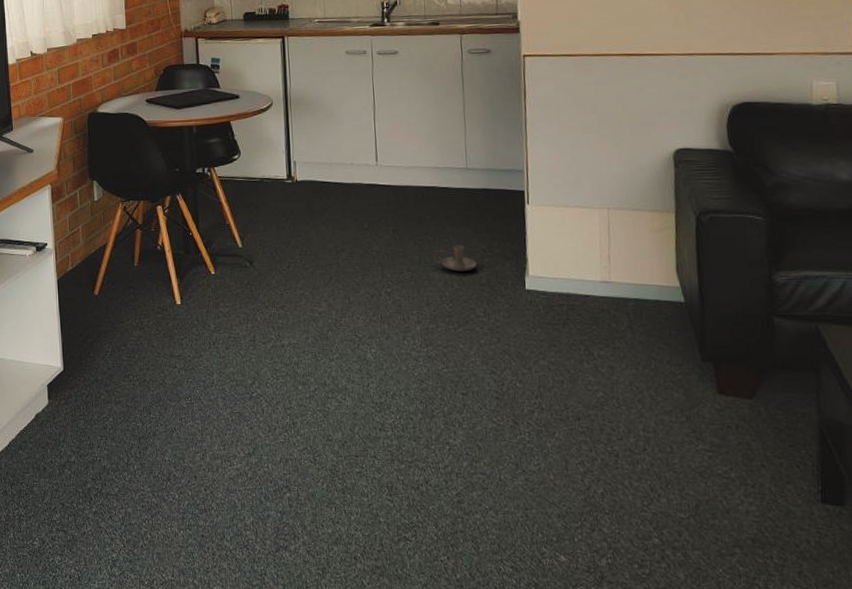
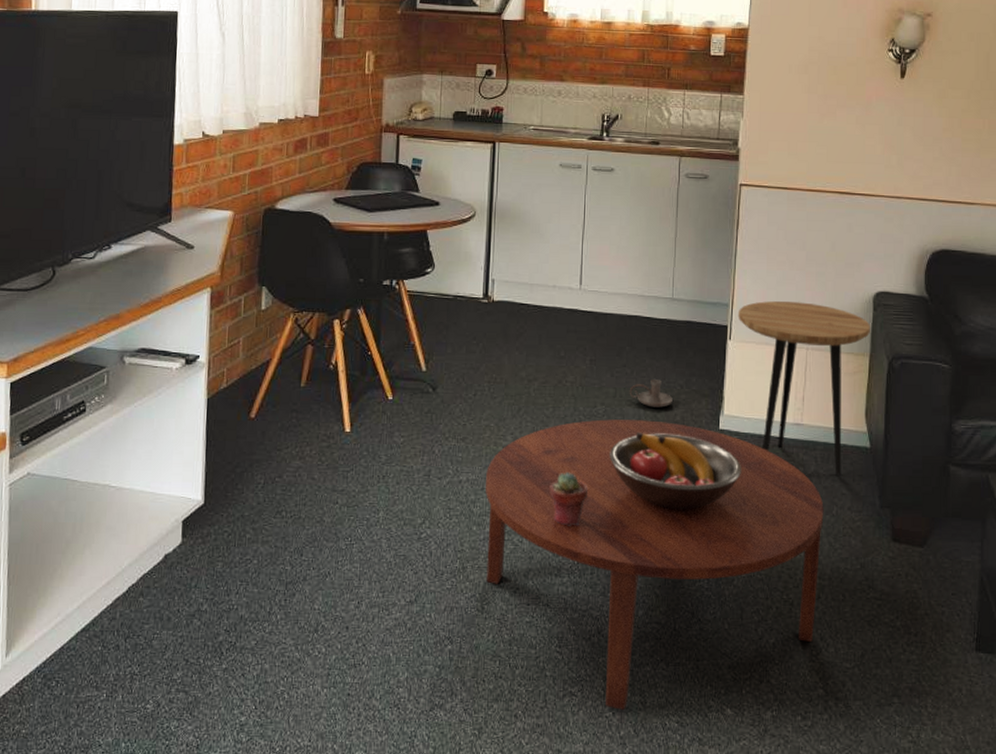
coffee table: none [306,284,643,555] -> present [486,419,824,710]
potted succulent: none [367,335,403,384] -> present [550,473,587,526]
fruit bowl: none [420,295,553,367] -> present [610,433,742,510]
side table: none [533,164,674,331] -> present [737,301,871,476]

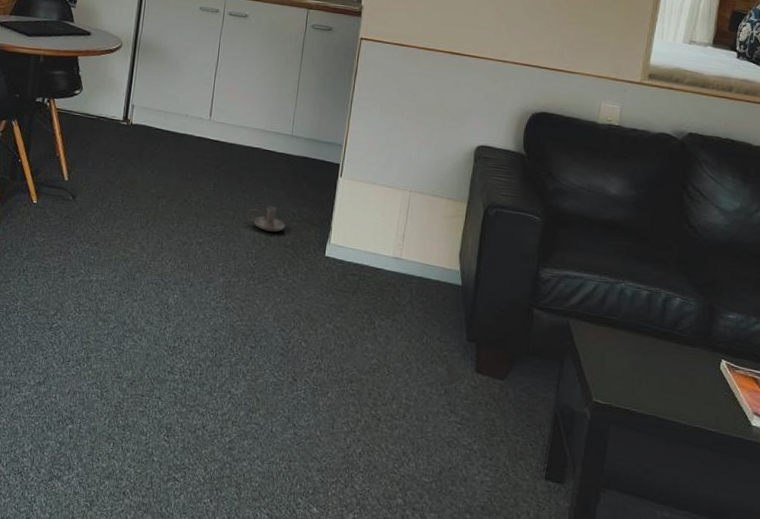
coffee table: present [486,419,824,710] -> none [107,237,415,498]
potted succulent: present [550,473,587,526] -> none [169,282,203,331]
fruit bowl: present [610,433,742,510] -> none [225,253,343,326]
side table: present [737,301,871,476] -> none [349,145,471,308]

